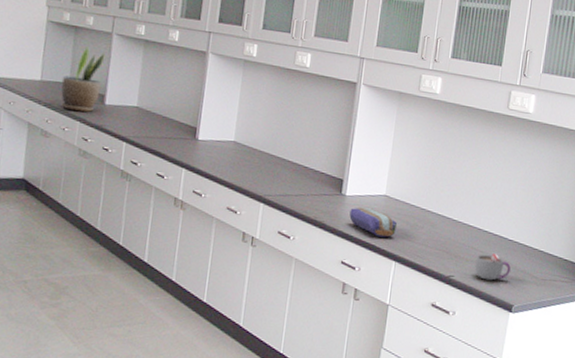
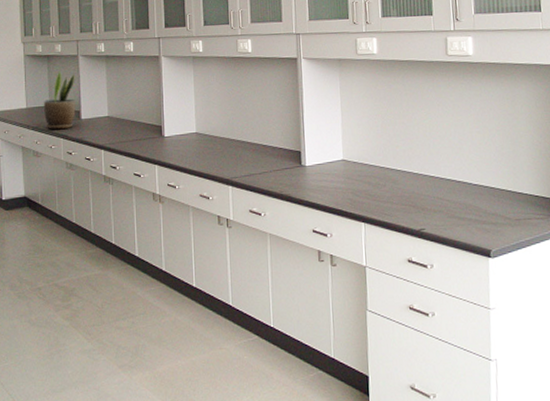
pencil case: present [349,207,397,238] -> none [312,174,359,201]
mug: present [474,253,511,281] -> none [443,200,481,229]

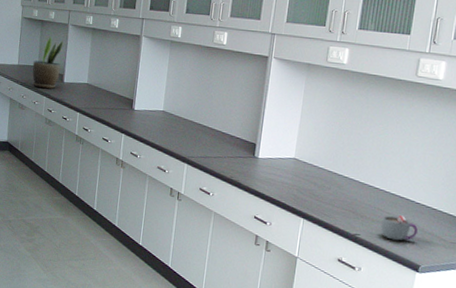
mug: none [443,200,481,229] -> present [381,215,418,241]

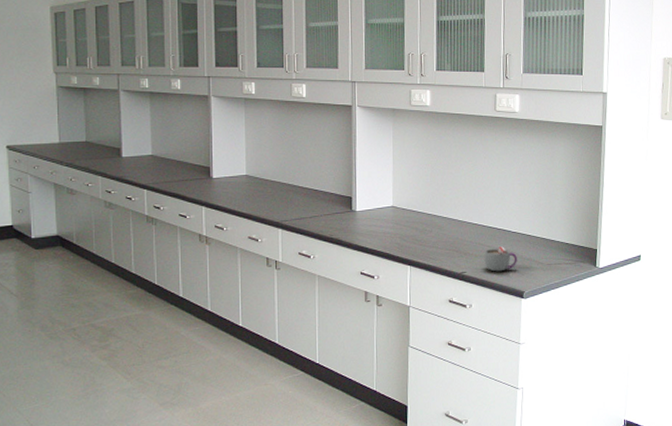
potted plant: present [32,36,64,89] -> none [79,105,116,167]

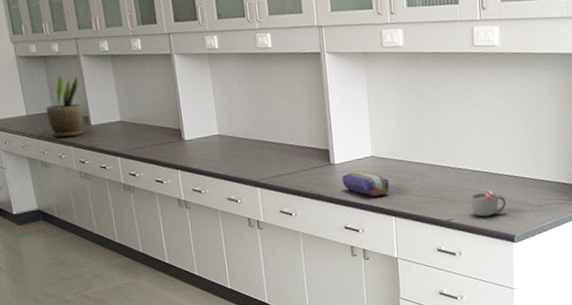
potted plant: none [79,105,116,167] -> present [45,73,84,138]
pencil case: none [362,220,407,245] -> present [342,171,389,197]

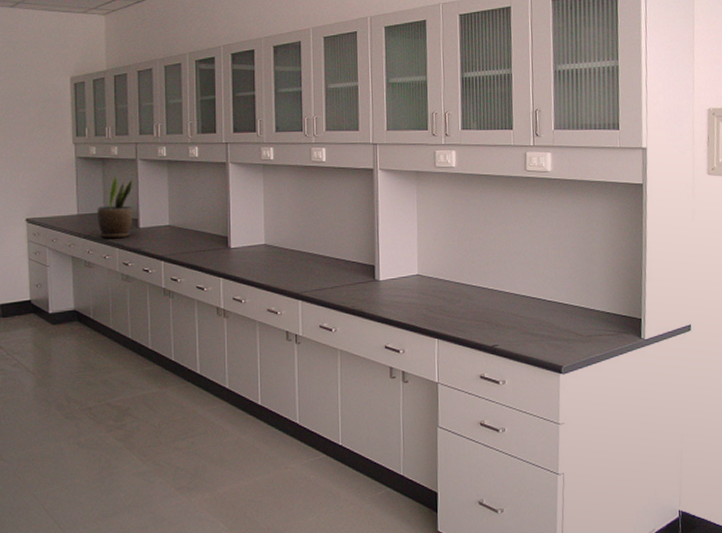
pencil case: present [342,171,389,197] -> none [386,289,434,317]
mug: present [470,190,506,217] -> none [517,317,554,345]

